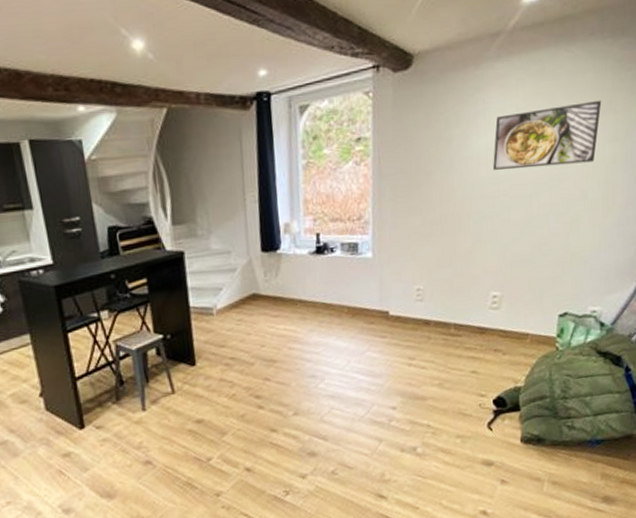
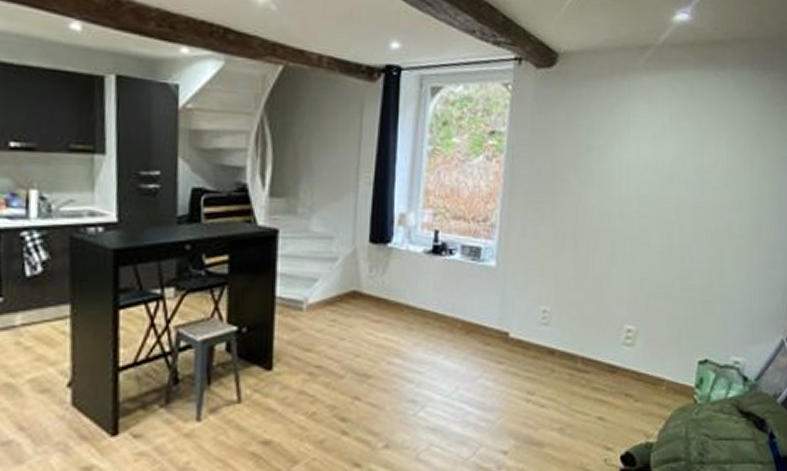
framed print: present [493,100,602,170] -> none [635,130,750,195]

